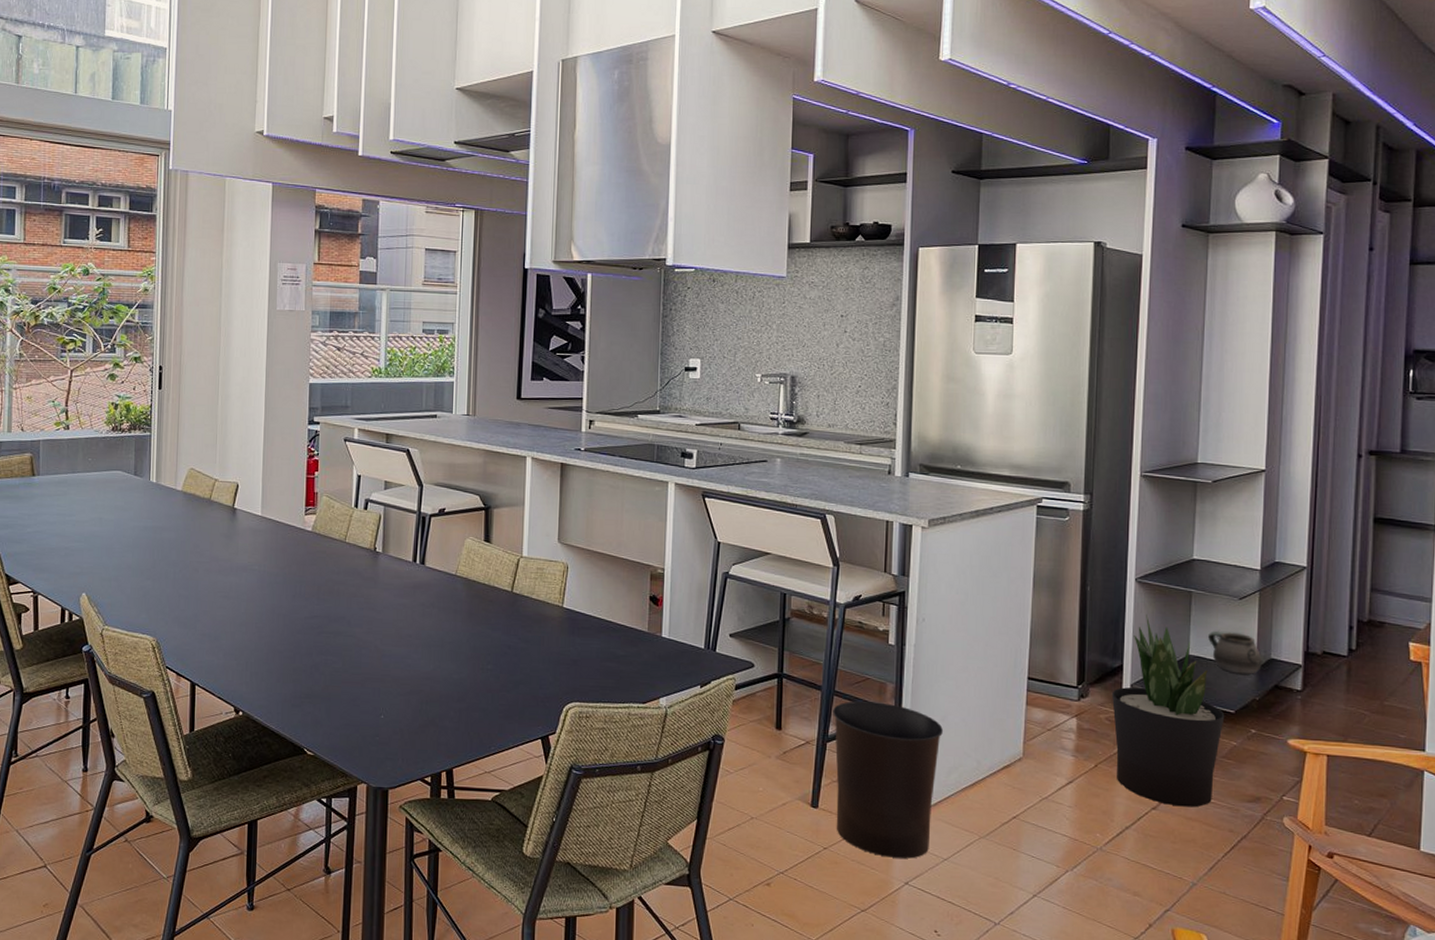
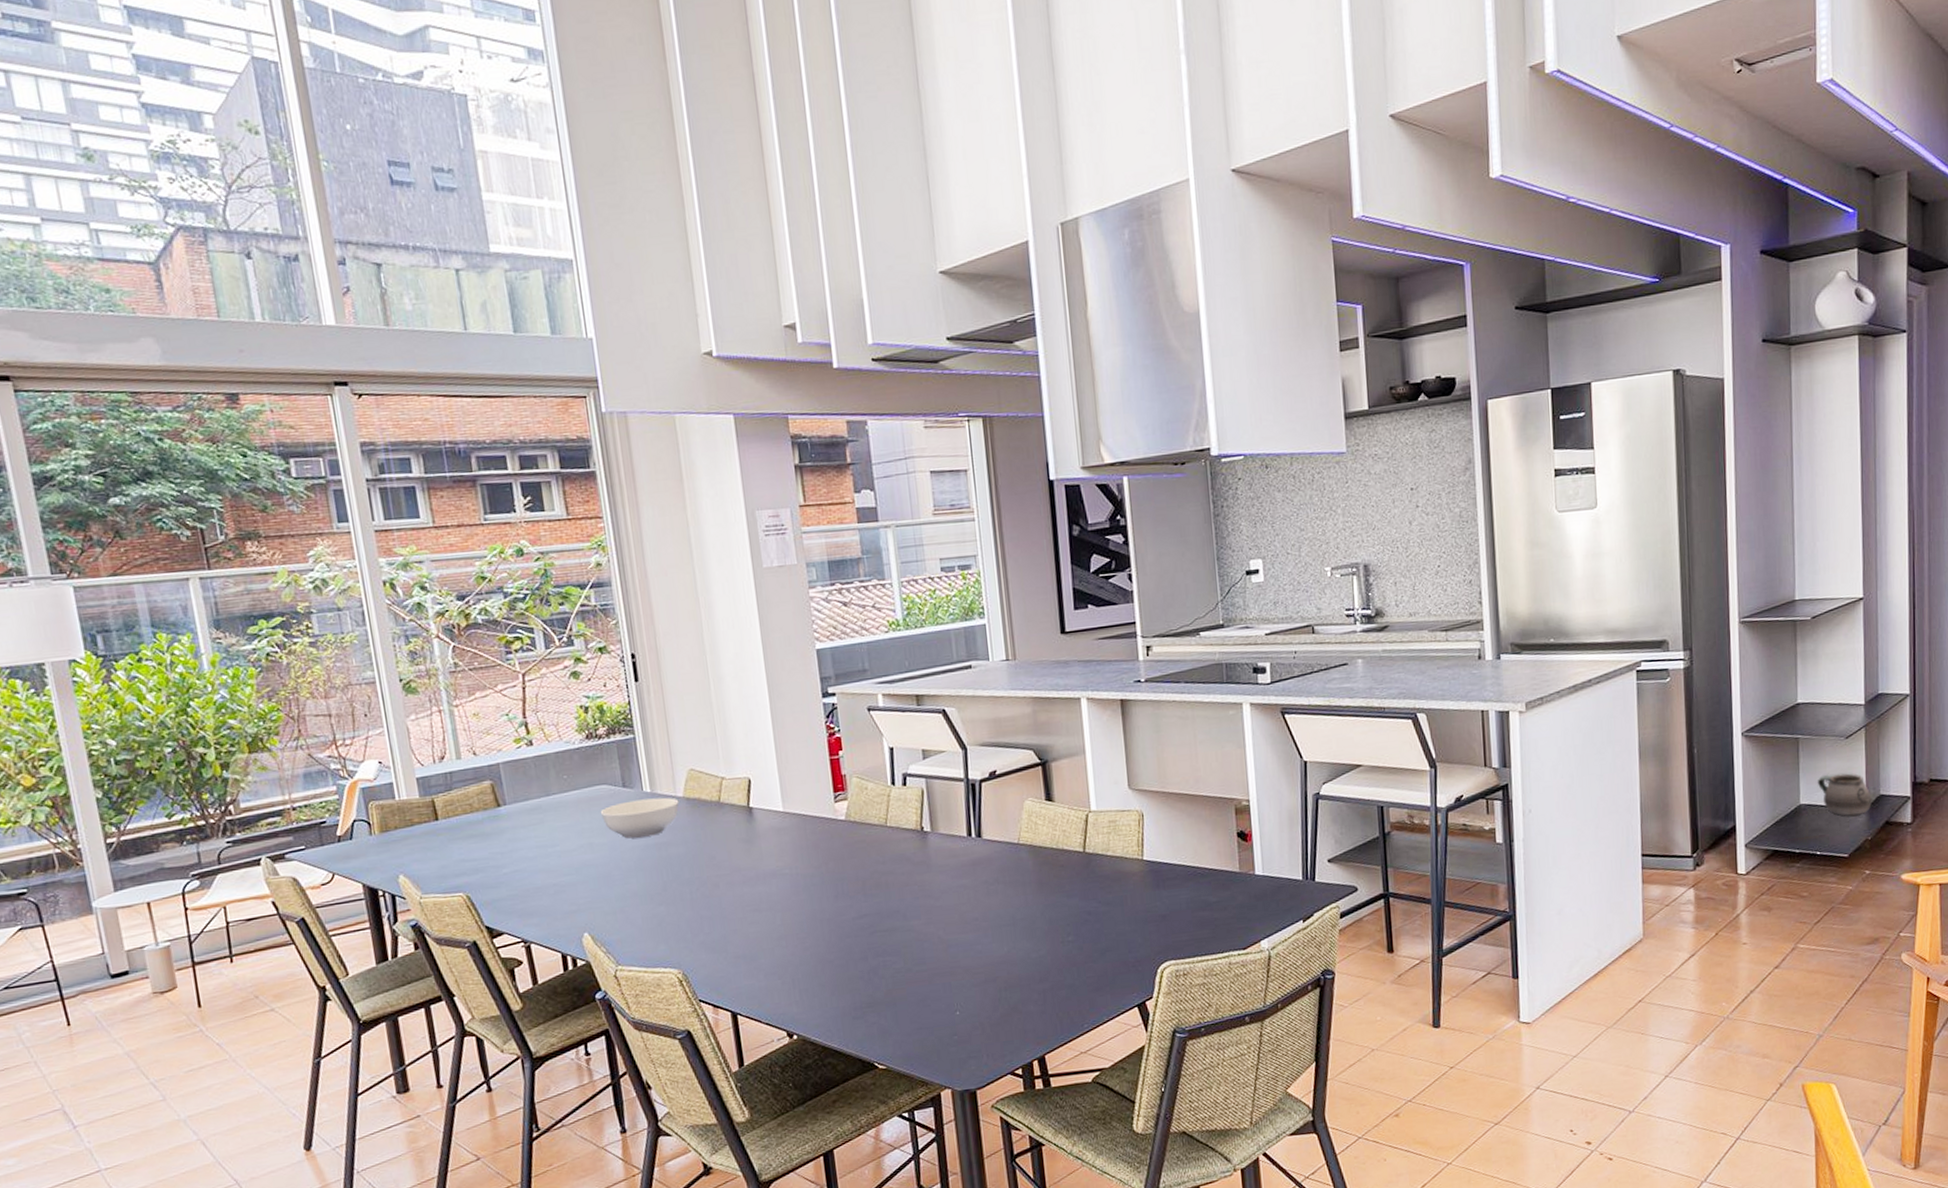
bowl: none [112,487,178,520] -> present [600,797,679,839]
waste bin: present [833,701,943,859] -> none [1445,905,1560,1065]
planter: present [1112,613,1225,808] -> none [1727,768,1839,961]

